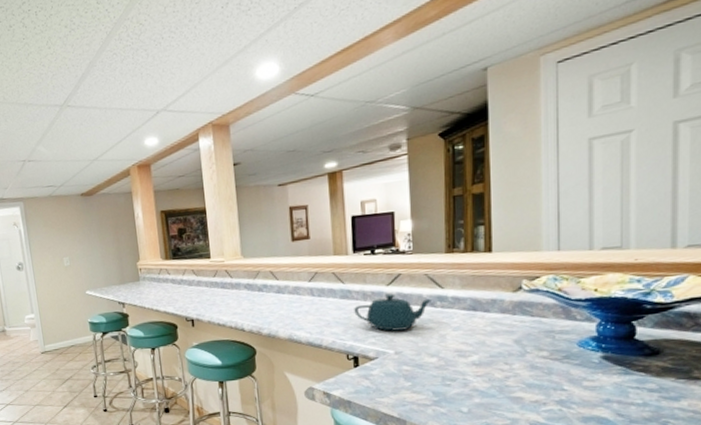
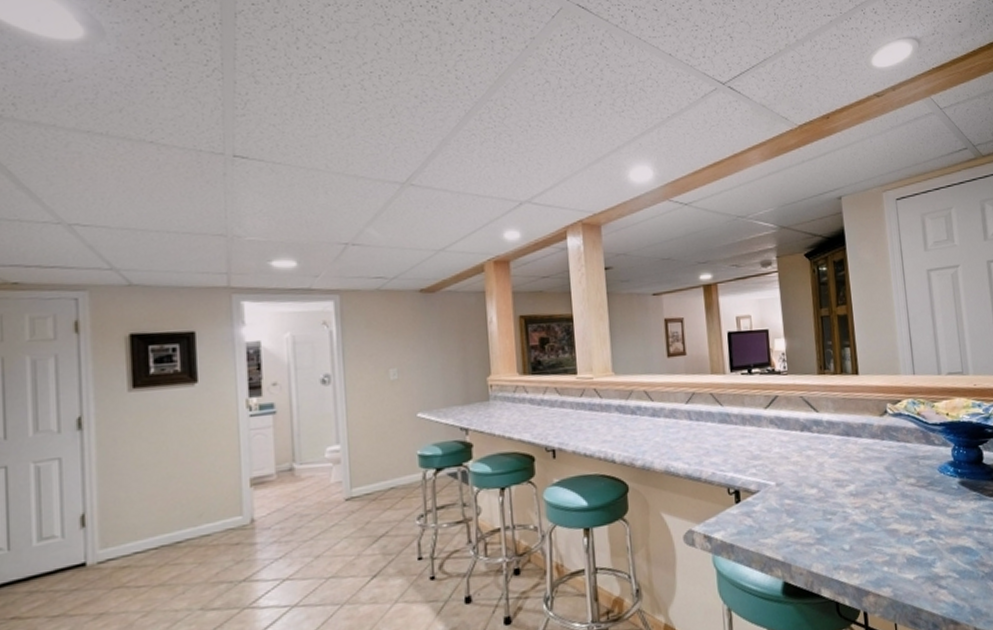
teapot: present [354,293,433,331] -> none [733,417,809,460]

